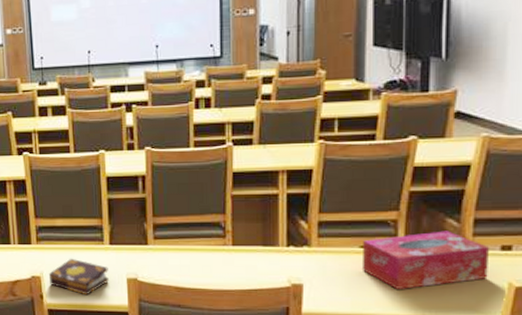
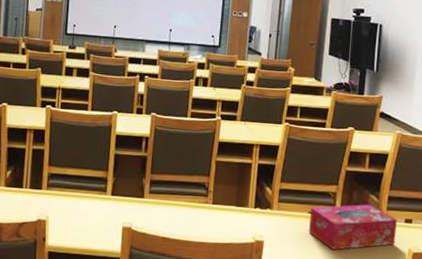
book: present [48,258,109,296] -> none [53,205,108,241]

